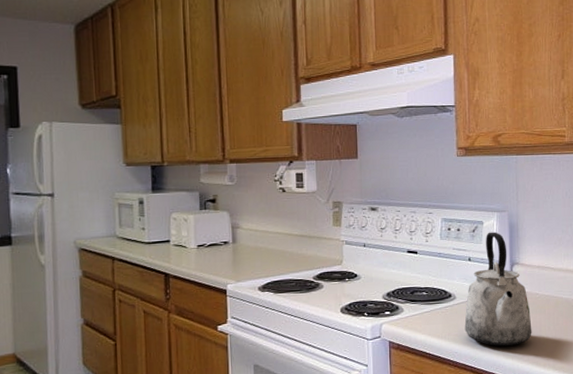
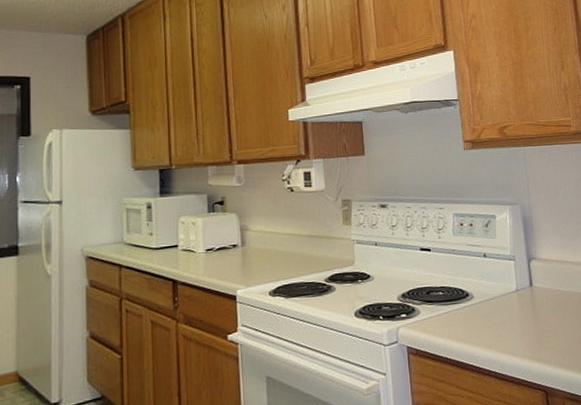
kettle: present [464,232,532,347] -> none [484,225,557,349]

